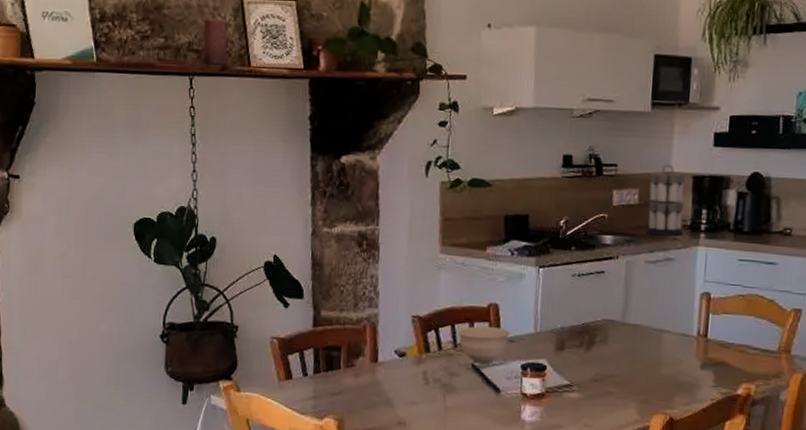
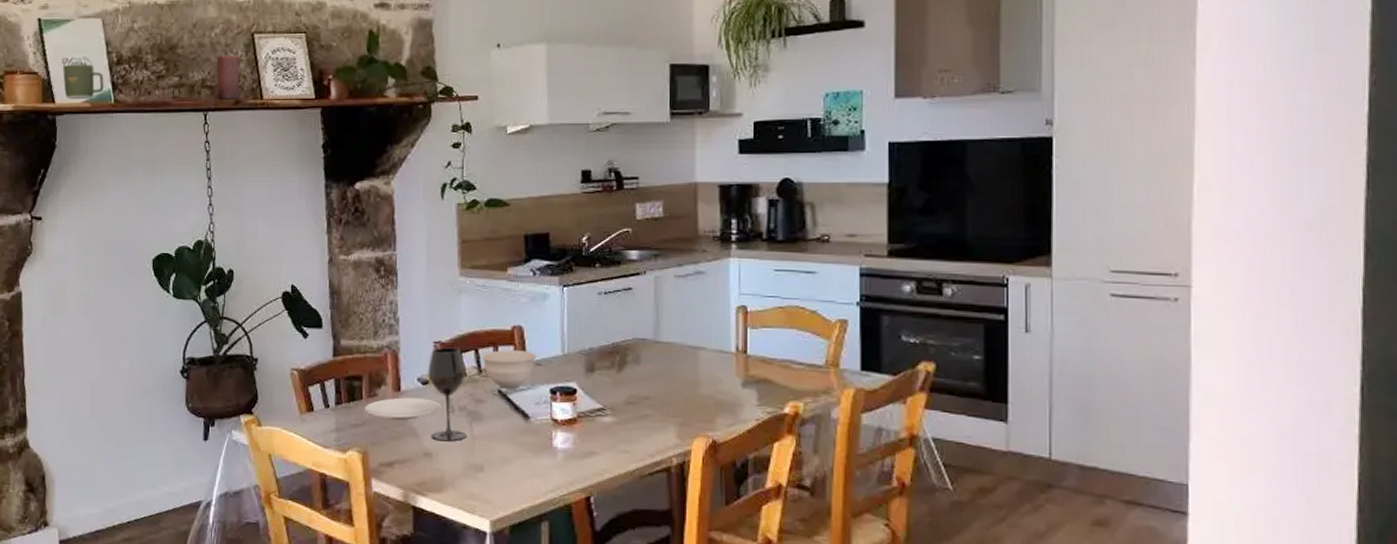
mug: none [43,18,86,56] -> present [63,64,104,100]
plate: none [341,368,418,391] -> present [364,397,442,421]
wineglass: none [405,321,441,412] -> present [428,347,466,442]
spice rack: present [646,164,685,237] -> none [673,174,713,249]

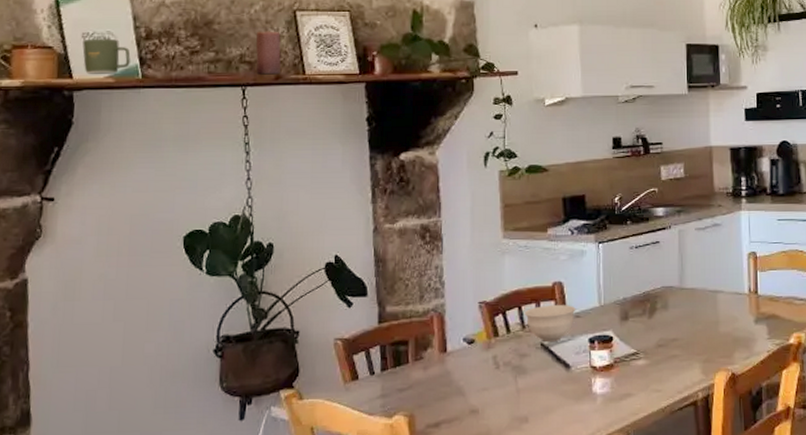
plate: present [364,397,442,421] -> none [410,357,488,381]
wineglass: present [428,347,466,442] -> none [473,307,511,397]

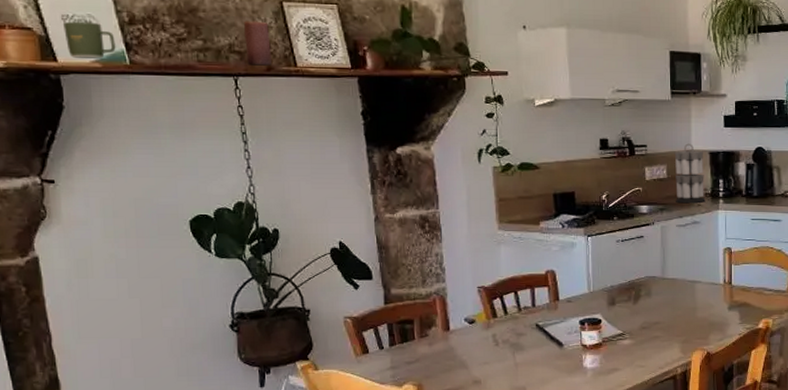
bowl: present [524,305,576,343] -> none [520,291,568,324]
spice rack: none [692,139,727,205] -> present [674,143,706,204]

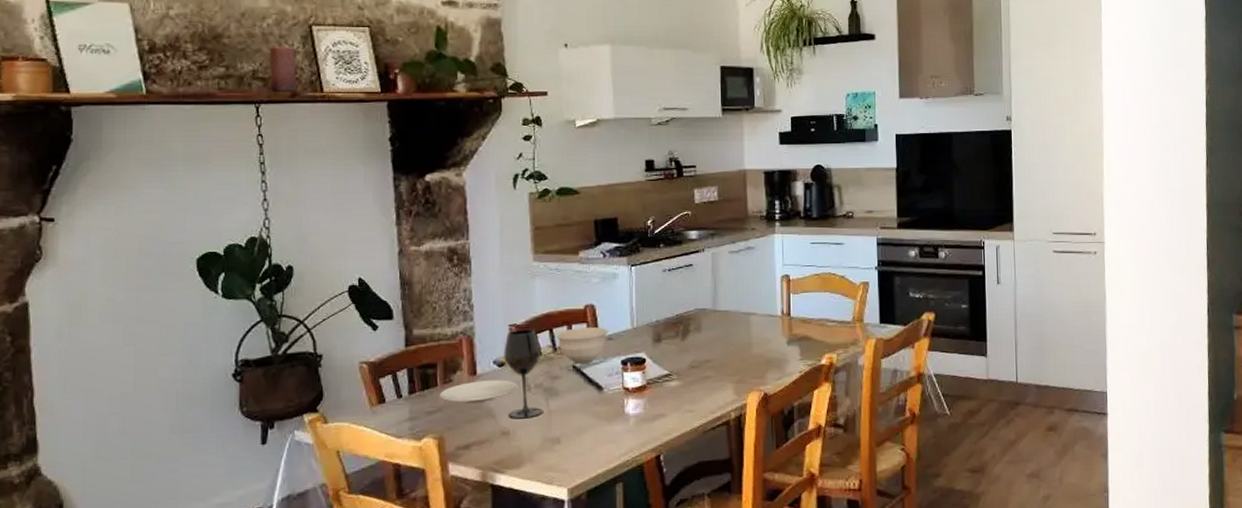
mug: present [63,21,116,60] -> none [80,51,133,90]
plate: none [416,335,488,356] -> present [439,380,519,404]
wineglass: none [473,291,510,370] -> present [504,329,543,419]
bowl: none [520,291,568,324] -> present [555,327,608,365]
spice rack: present [674,143,706,204] -> none [726,162,760,228]

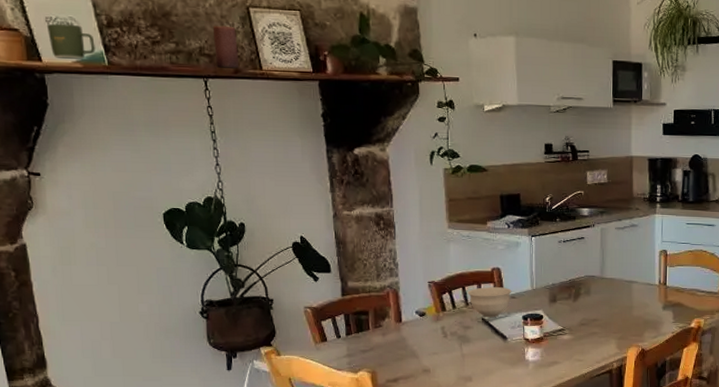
mug: none [80,51,133,90] -> present [47,23,95,60]
plate: present [439,380,519,404] -> none [371,327,437,346]
wineglass: present [504,329,543,419] -> none [424,286,457,360]

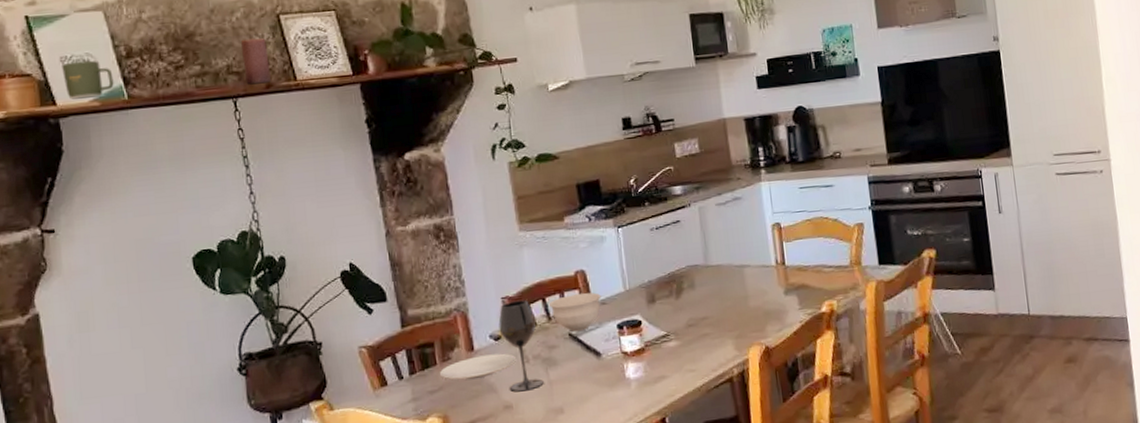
plate: none [371,327,437,346] -> present [439,353,517,380]
wineglass: none [424,286,457,360] -> present [498,300,544,392]

